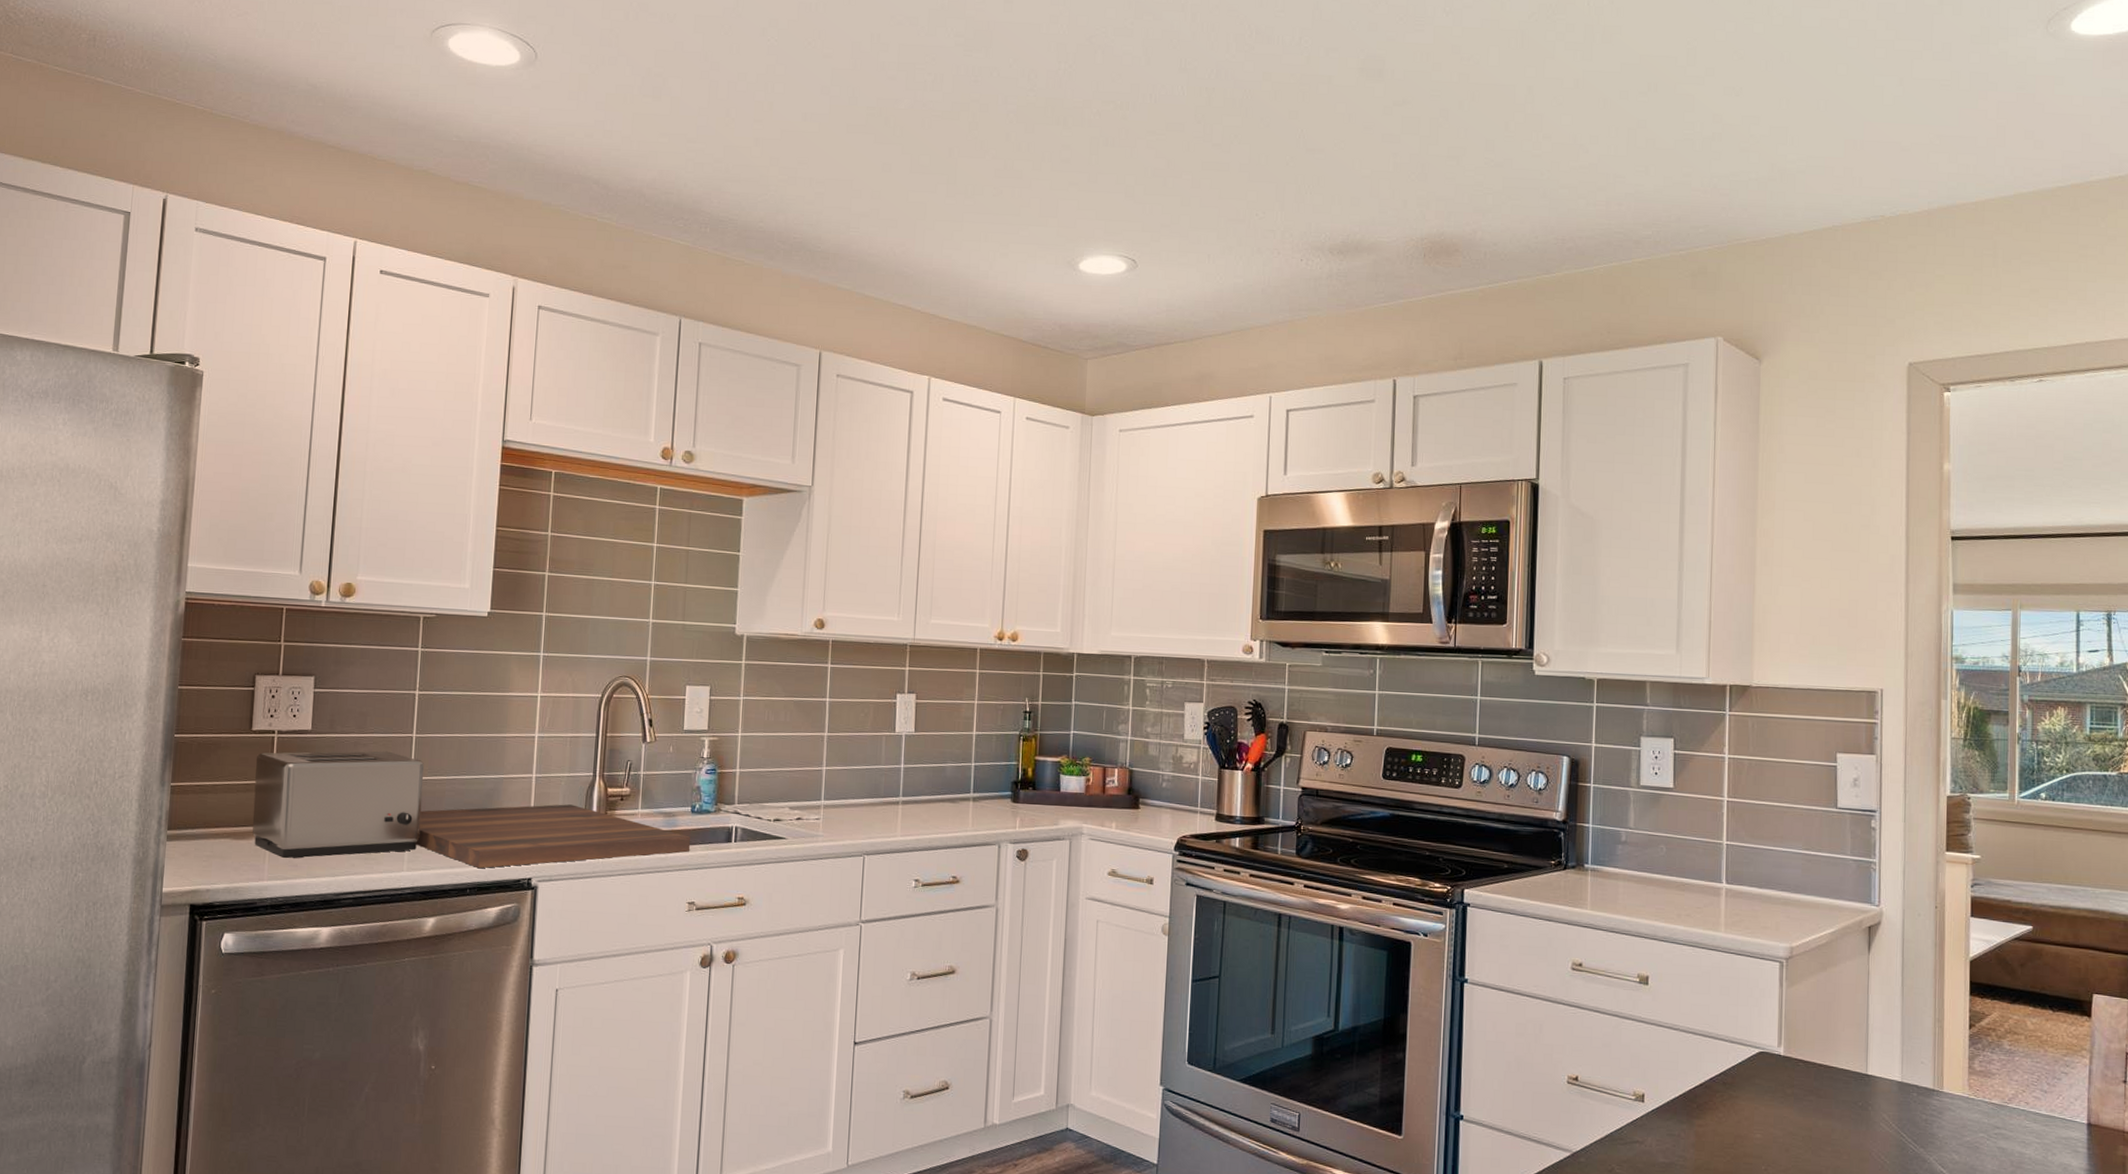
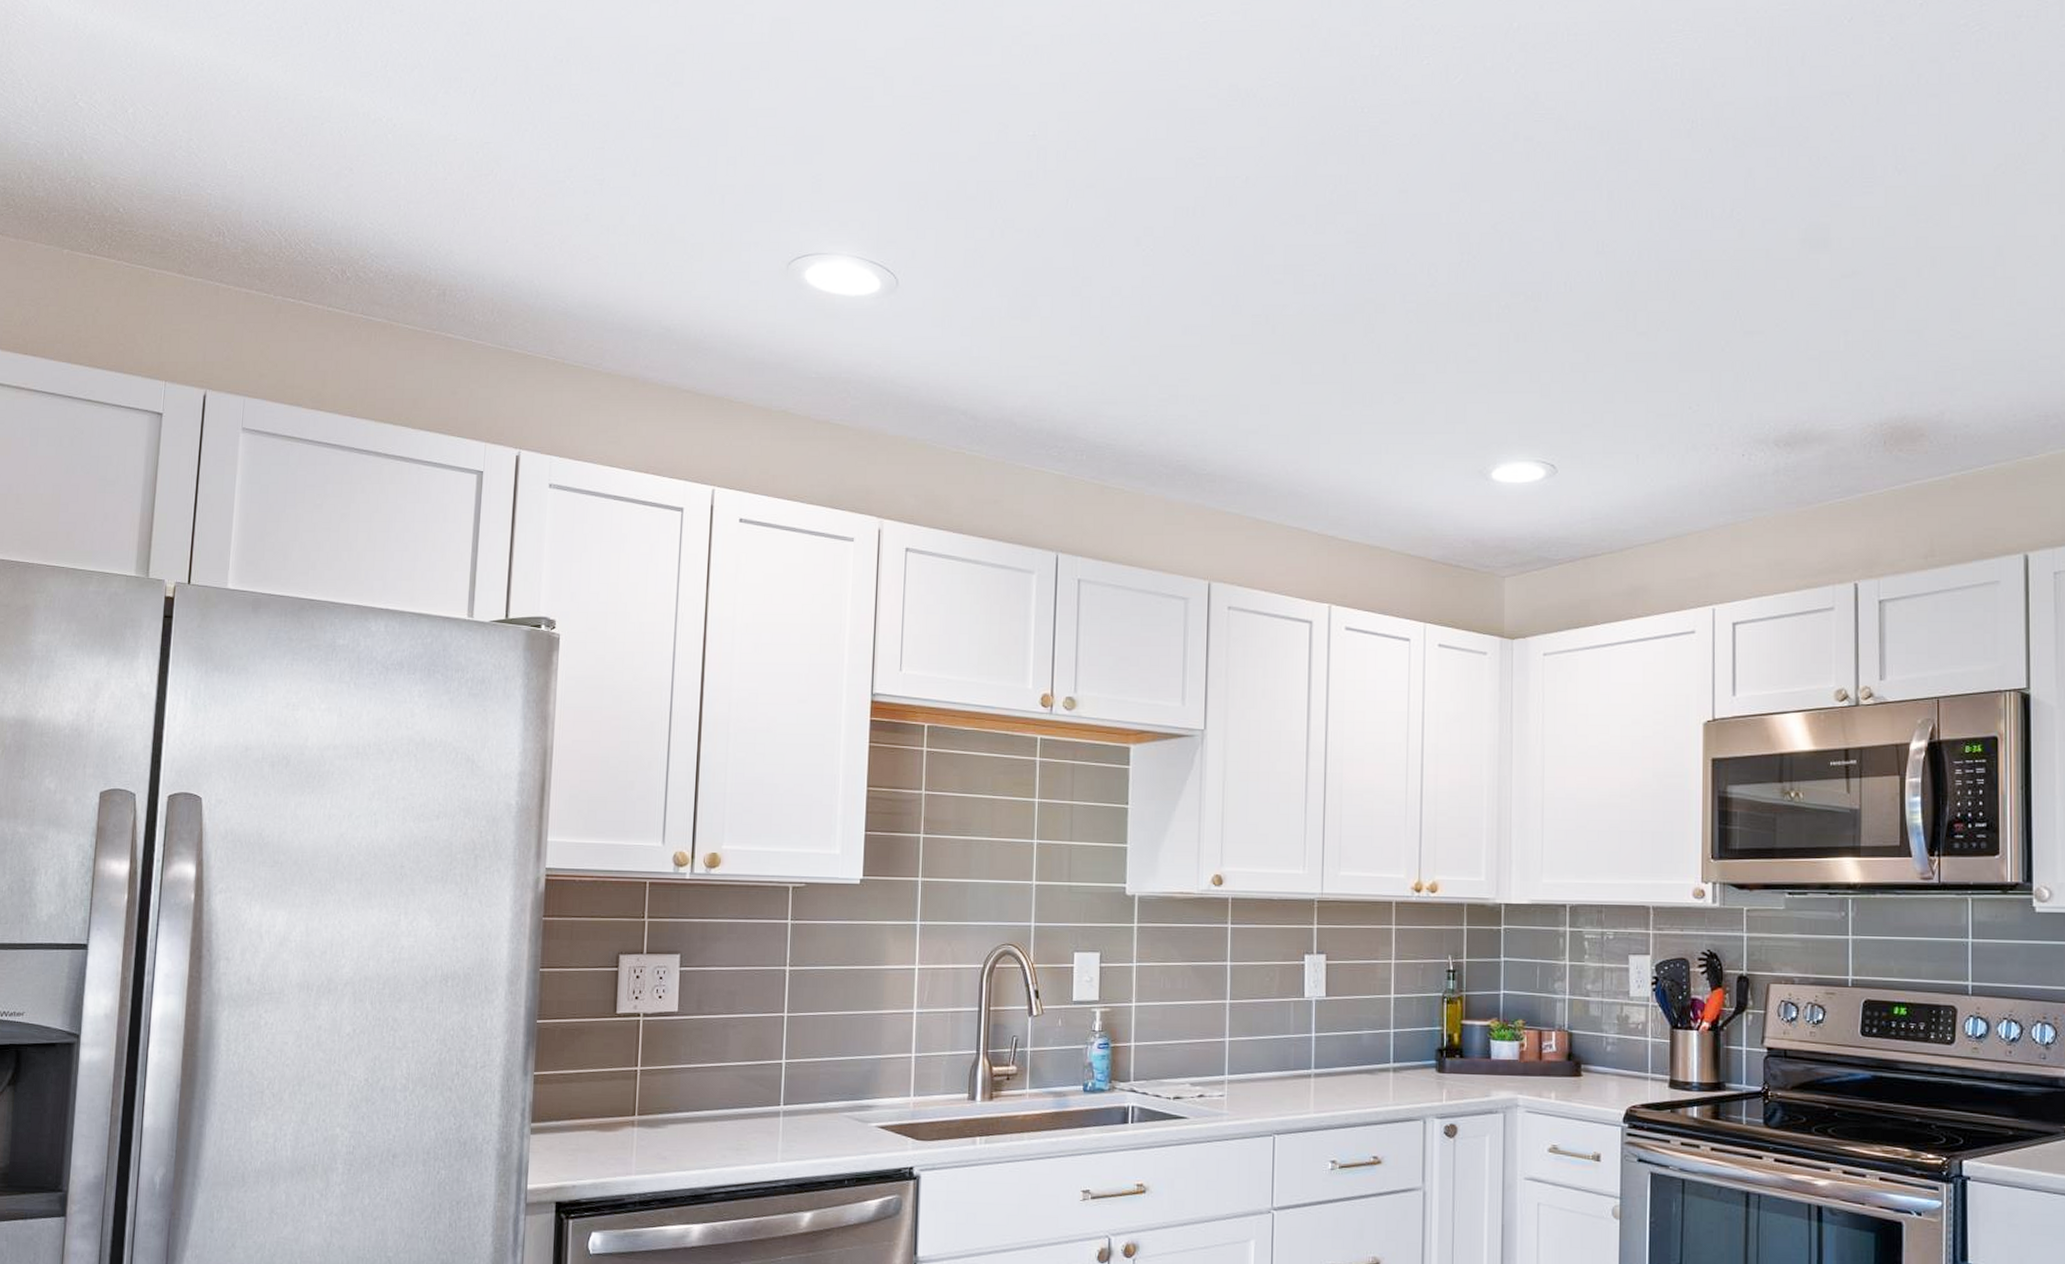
toaster: present [252,751,424,859] -> none [618,1032,797,1151]
cutting board: present [416,804,690,869] -> none [790,1085,1083,1158]

